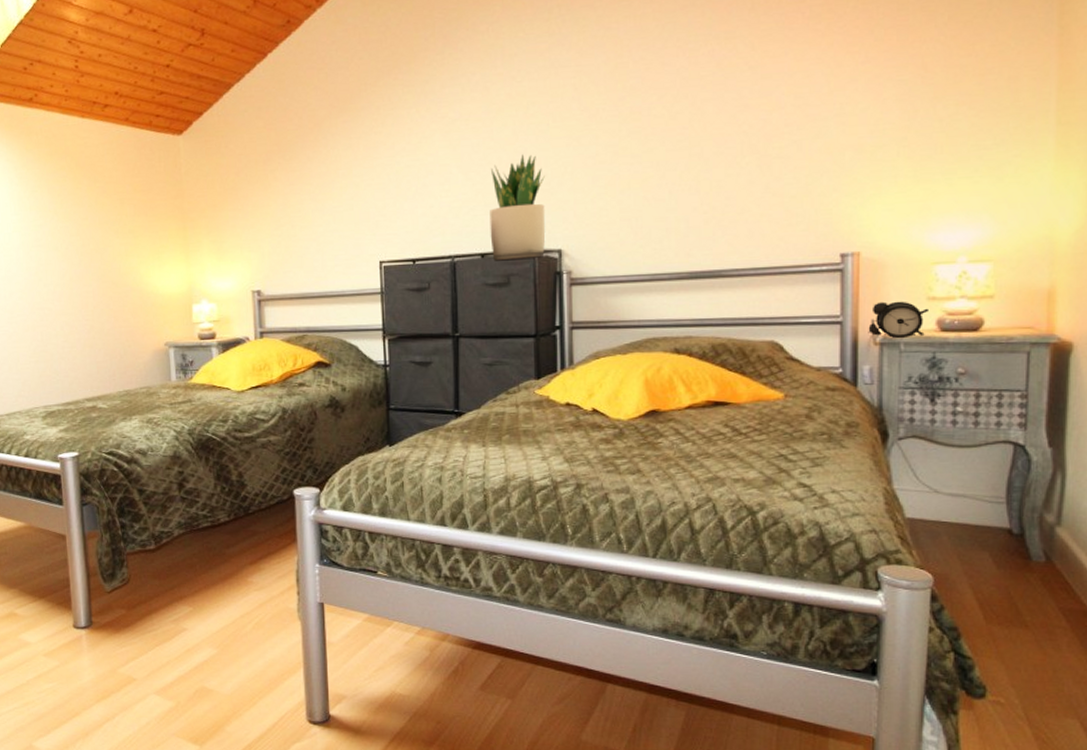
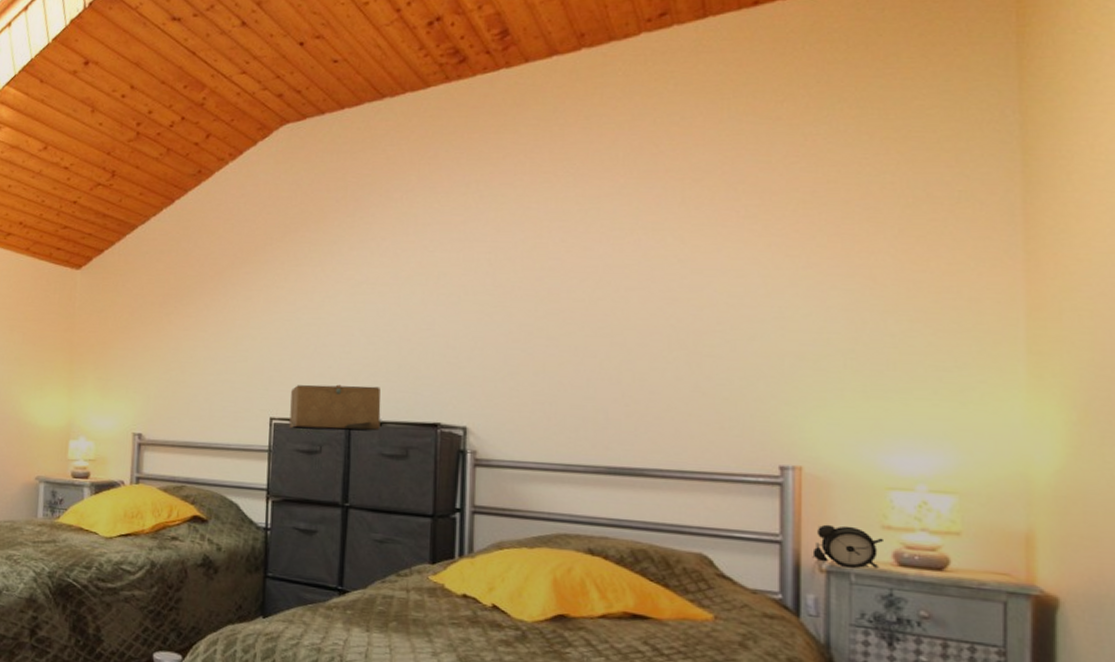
decorative box: none [397,220,482,270] -> present [289,384,381,432]
planter: present [490,154,546,261] -> none [390,324,453,434]

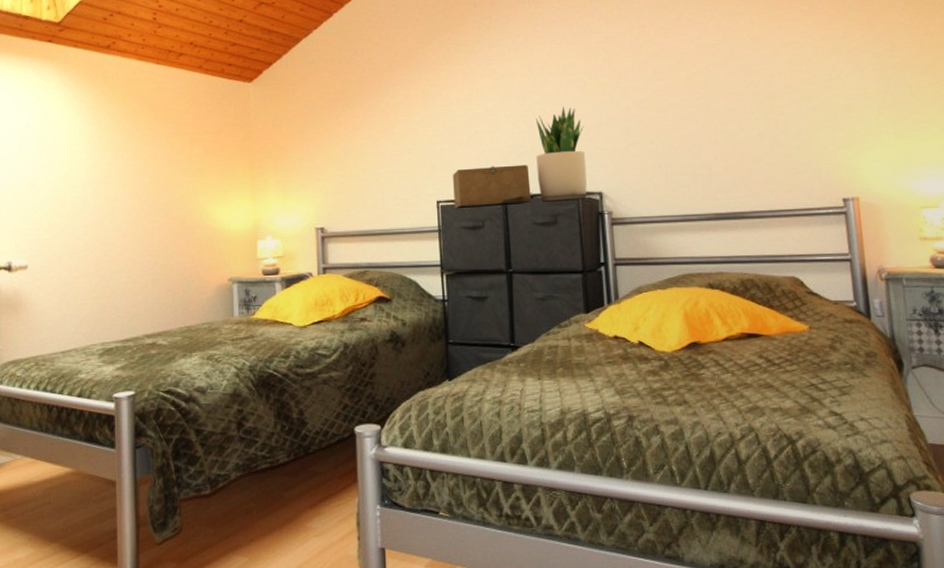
planter: none [390,324,453,434] -> present [536,107,587,202]
alarm clock: present [812,524,885,569] -> none [873,240,923,275]

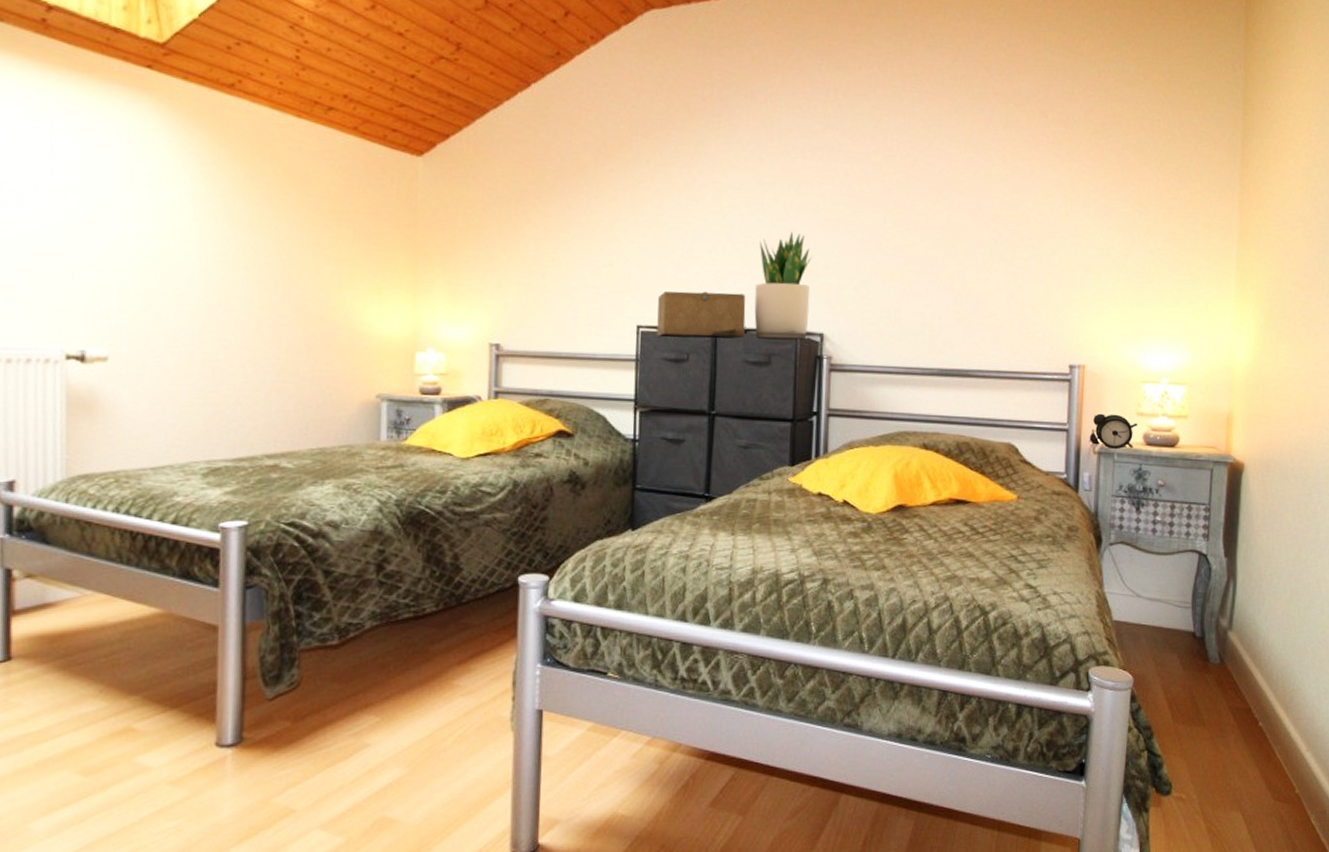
alarm clock: none [873,240,923,275] -> present [1089,413,1138,450]

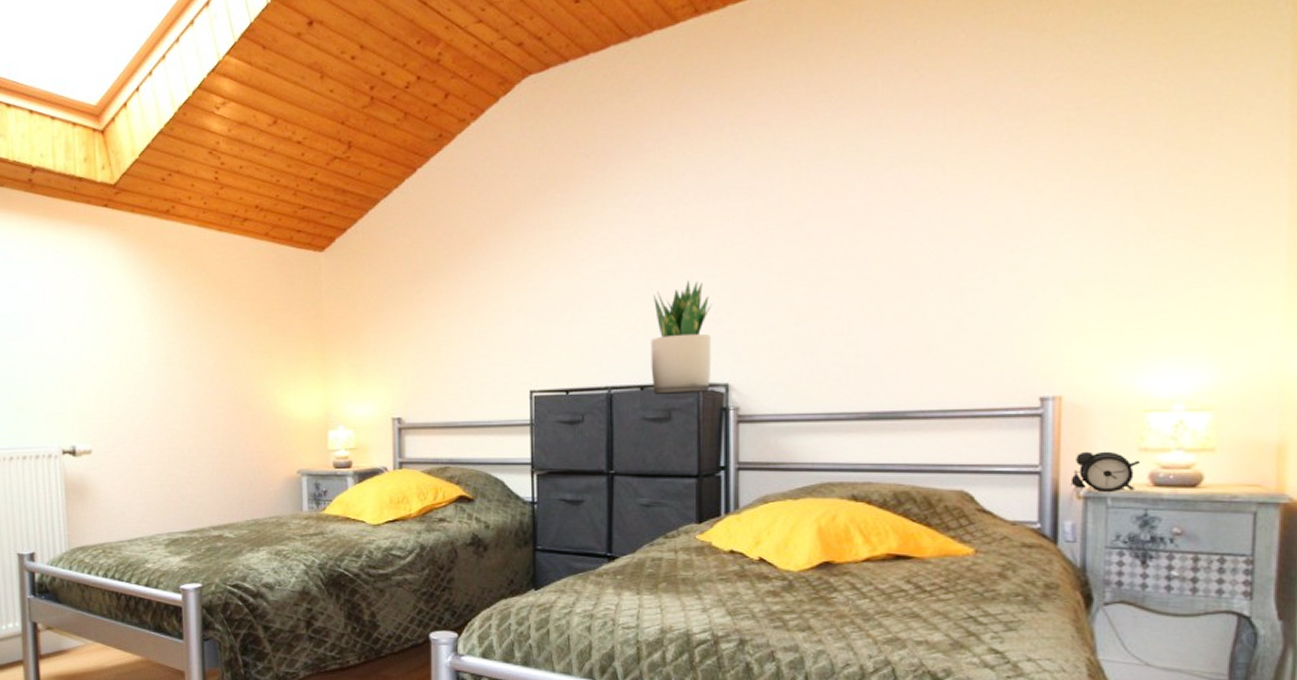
decorative box: present [657,291,746,339] -> none [550,350,642,401]

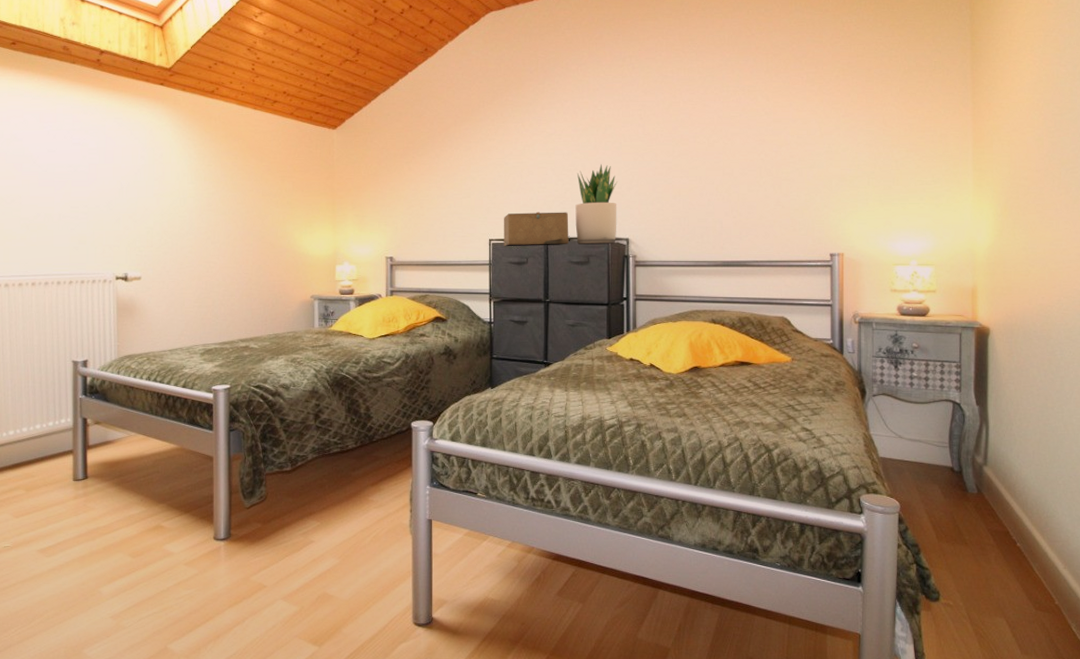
decorative box: none [550,350,642,401] -> present [504,212,569,247]
alarm clock: present [1070,451,1141,493] -> none [850,291,893,320]

